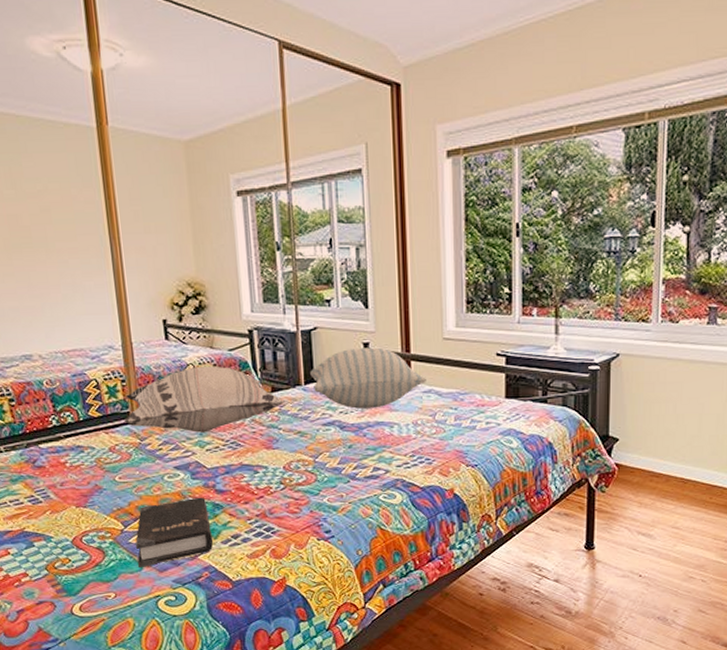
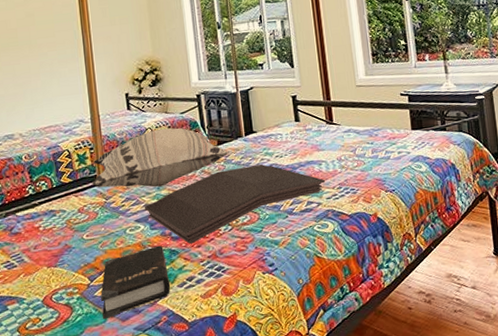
serving tray: none [184,420,397,499] -> present [144,164,326,244]
pillow: present [310,347,426,409] -> none [249,98,346,152]

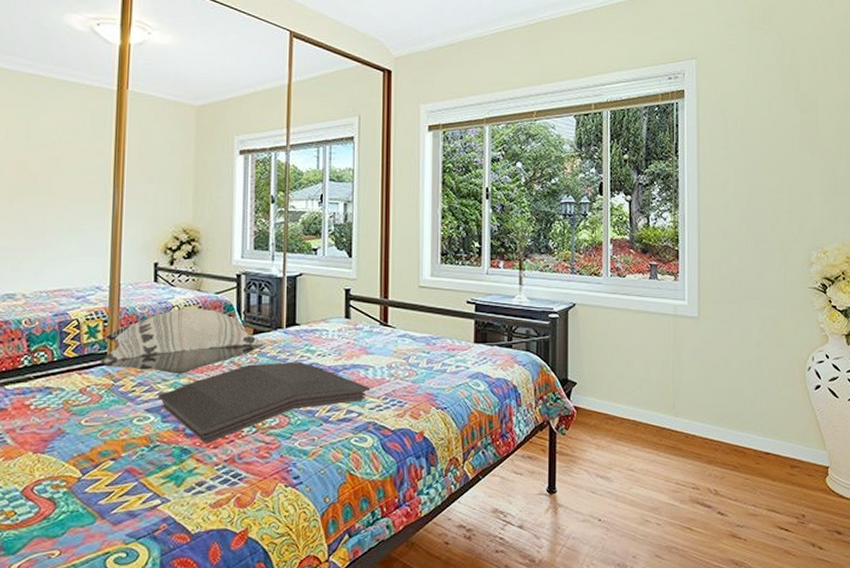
hardback book: present [100,245,170,319] -> none [91,441,176,520]

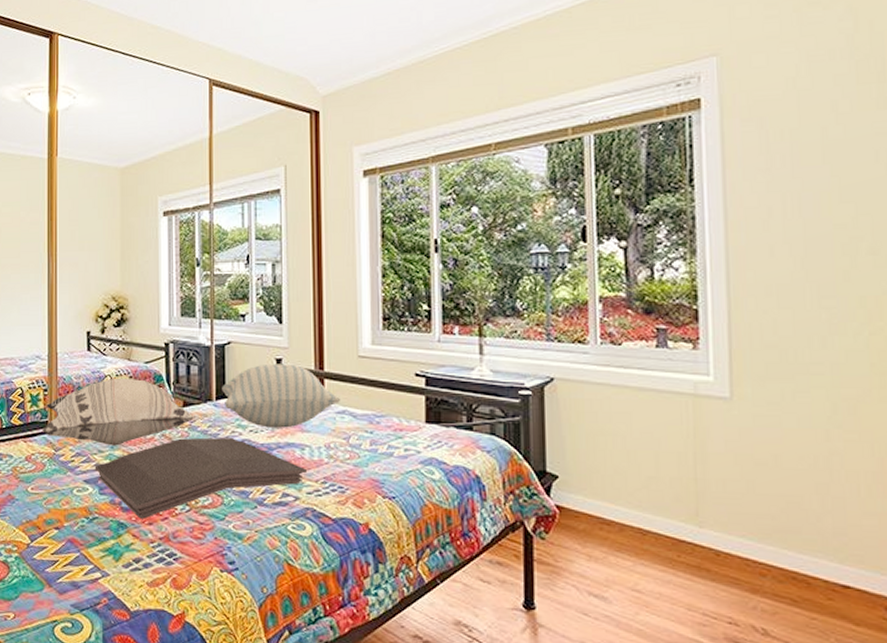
pillow: none [292,293,402,352] -> present [222,363,340,428]

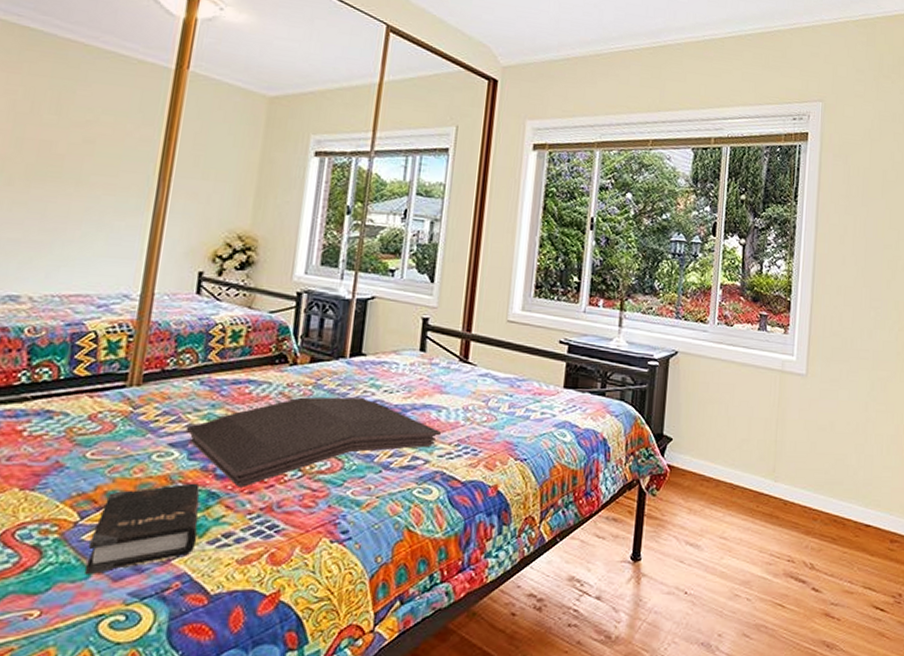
hardback book: none [40,514,114,587] -> present [85,483,200,574]
decorative pillow: present [43,377,195,446] -> none [119,327,323,404]
pillow: present [222,363,340,428] -> none [358,322,484,389]

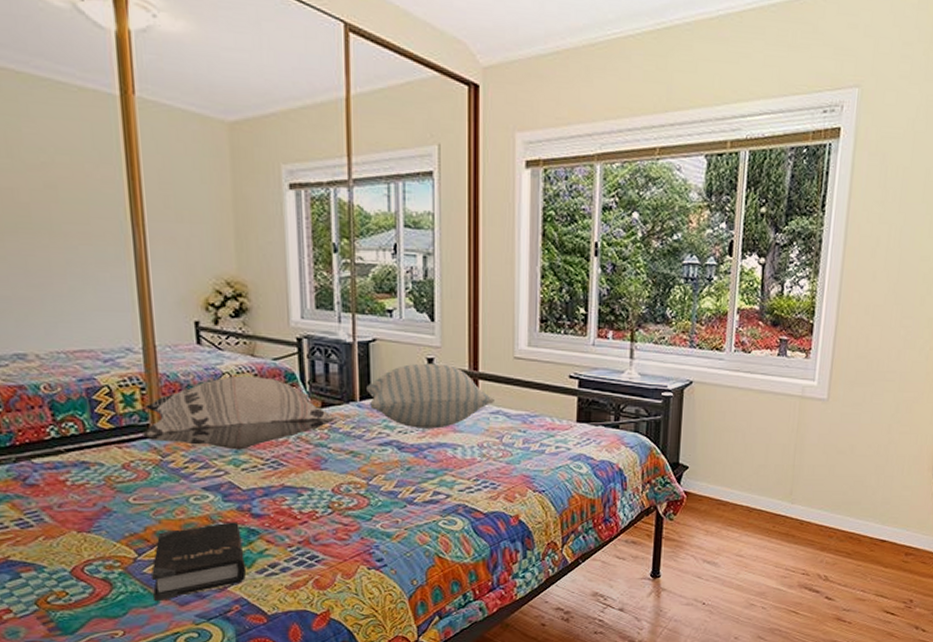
decorative pillow: none [119,327,323,404] -> present [143,375,336,450]
serving tray: present [185,397,442,487] -> none [215,439,460,524]
pillow: none [358,322,484,389] -> present [366,363,494,429]

